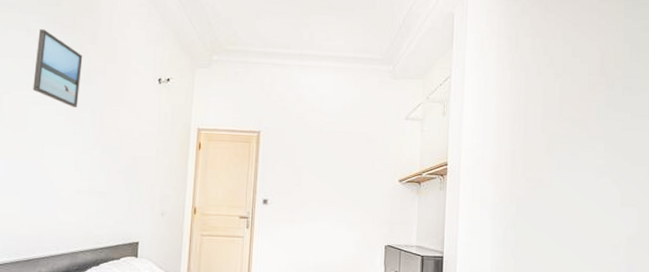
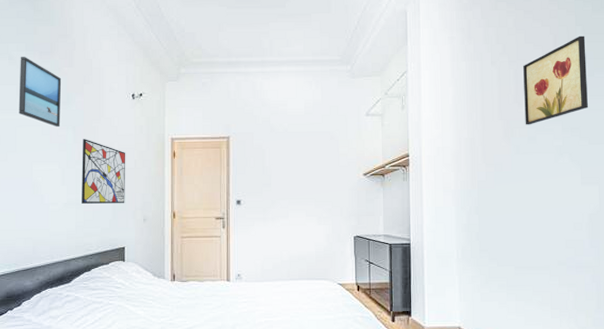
wall art: none [95,122,148,195] -> present [82,139,126,204]
wall art: none [568,53,633,142] -> present [523,35,588,125]

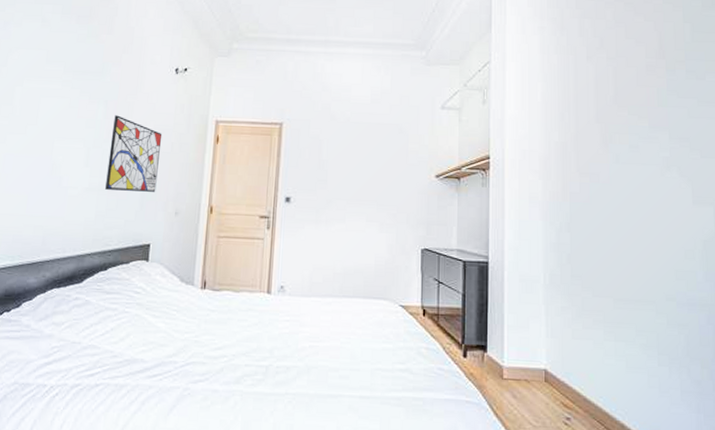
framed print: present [18,57,62,128] -> none [45,20,98,101]
wall art: present [523,35,588,125] -> none [623,34,699,131]

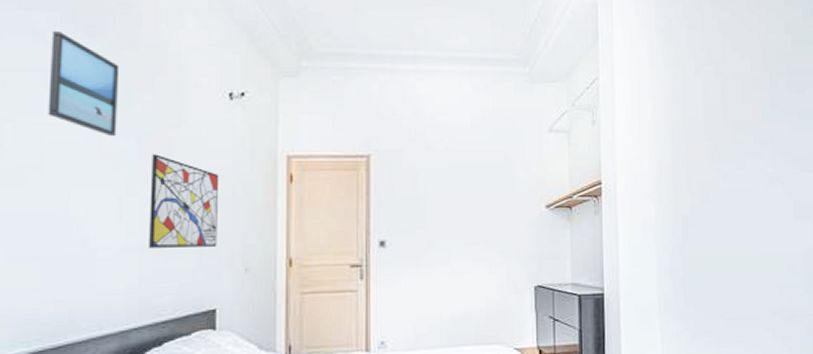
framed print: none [45,20,98,101] -> present [48,31,120,137]

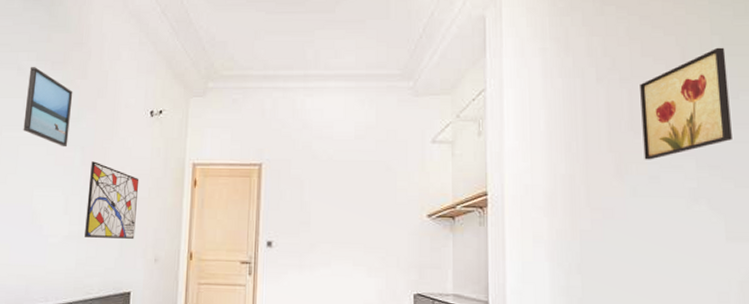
wall art: none [730,45,800,148] -> present [640,47,732,160]

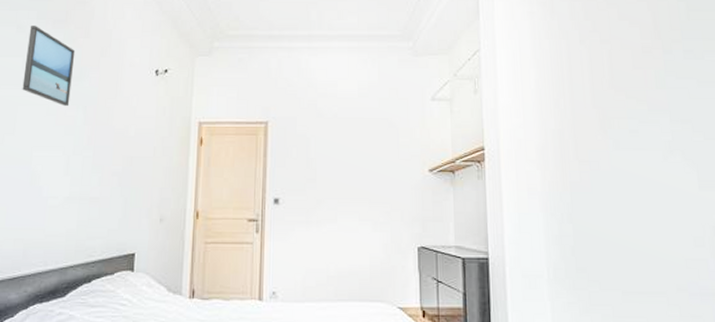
wall art: present [85,161,139,239] -> none [87,121,144,199]
wall art: present [640,47,732,160] -> none [618,12,700,115]

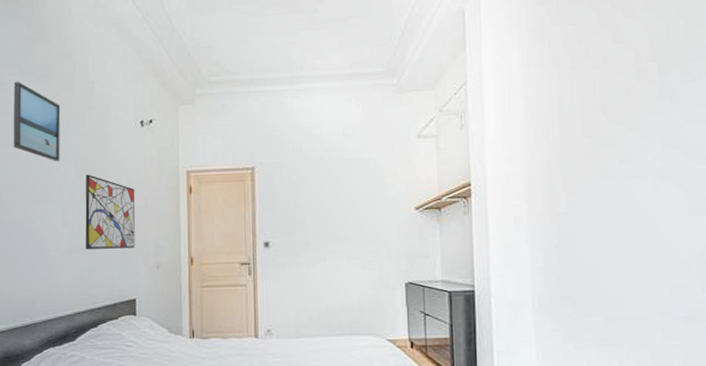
wall art: none [87,121,144,199] -> present [85,174,135,249]

